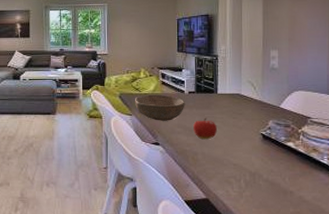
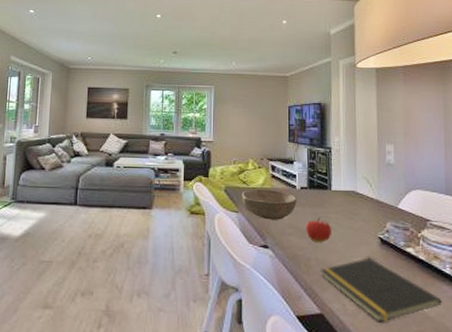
notepad: none [205,151,318,205] -> present [319,257,442,322]

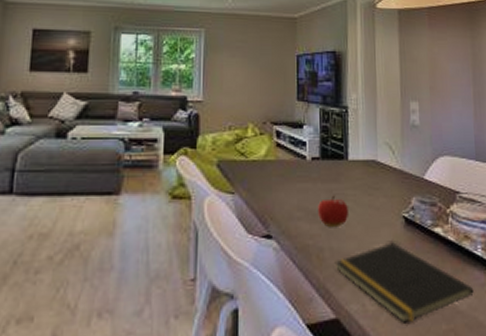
bowl: present [242,189,297,220] -> none [239,161,307,202]

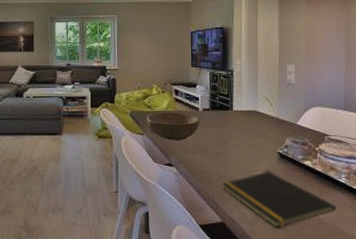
bowl: none [239,161,307,202] -> present [147,112,200,140]
fruit: present [318,195,348,227] -> none [208,136,232,159]

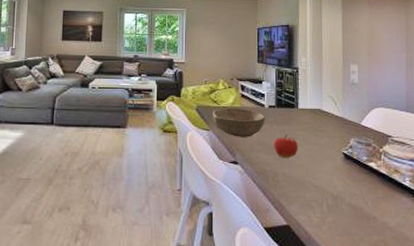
fruit: none [208,136,232,159] -> present [274,134,298,158]
notepad: present [221,171,336,228] -> none [286,172,402,233]

